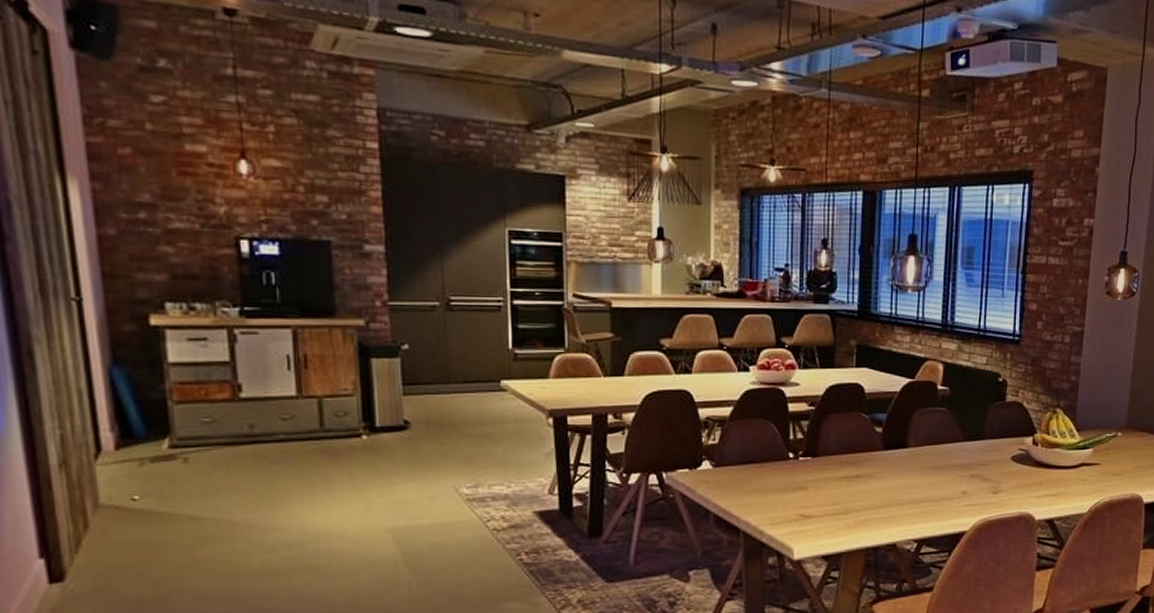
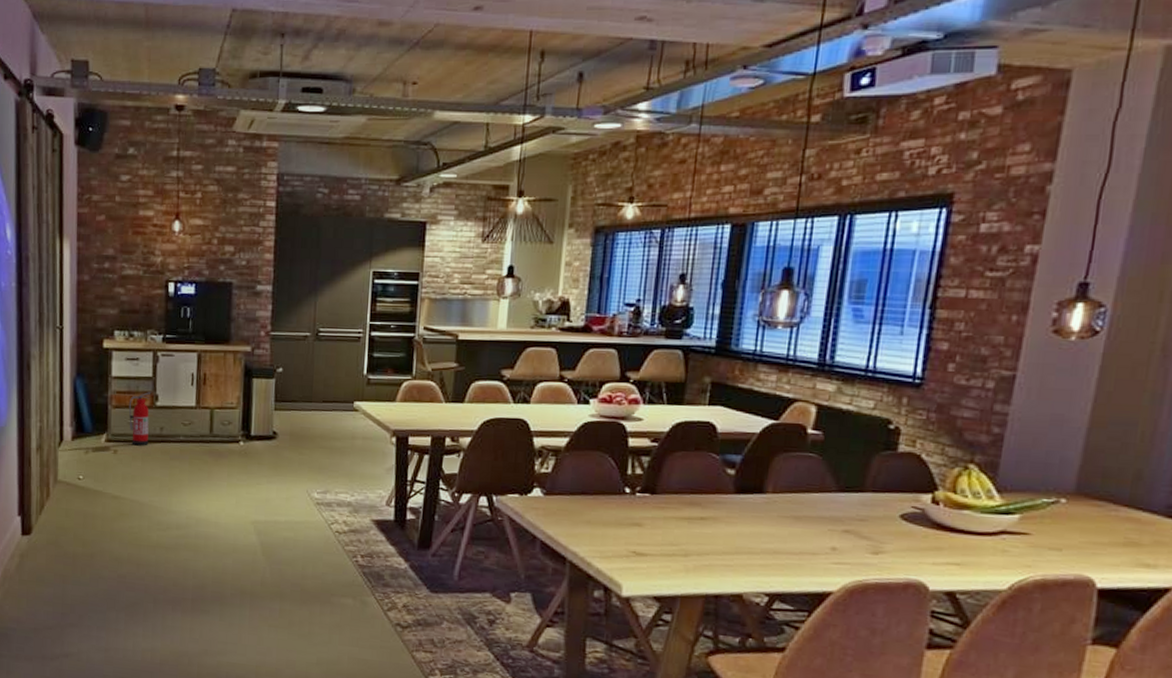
fire extinguisher: none [198,381,235,450] -> present [128,392,152,446]

